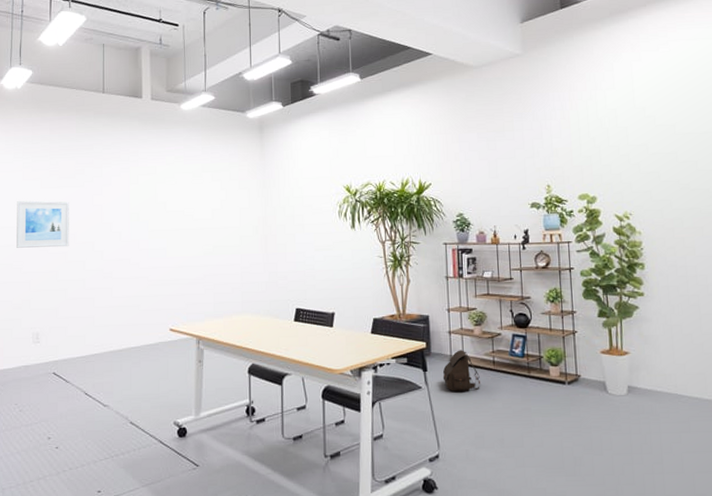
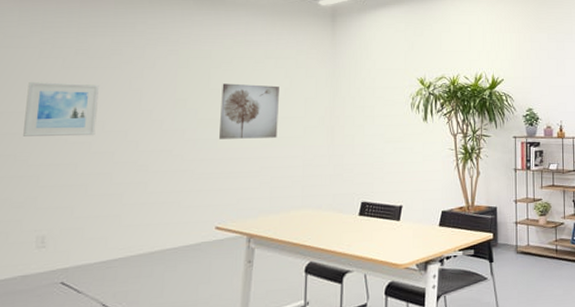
wall art: none [167,197,217,249] -> present [219,83,279,139]
satchel: present [442,350,480,392] -> none [508,240,543,281]

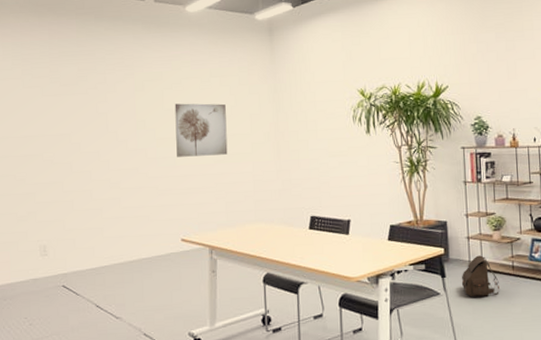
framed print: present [23,82,99,137] -> none [17,109,74,159]
satchel: none [508,240,543,281] -> present [461,255,500,297]

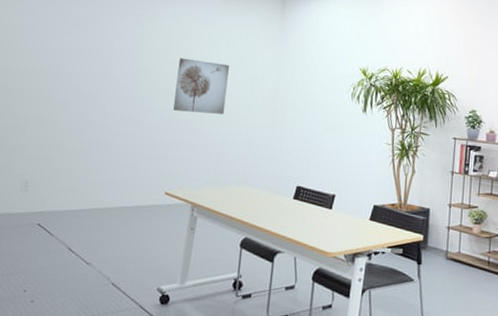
satchel: present [461,255,500,297] -> none [436,246,473,289]

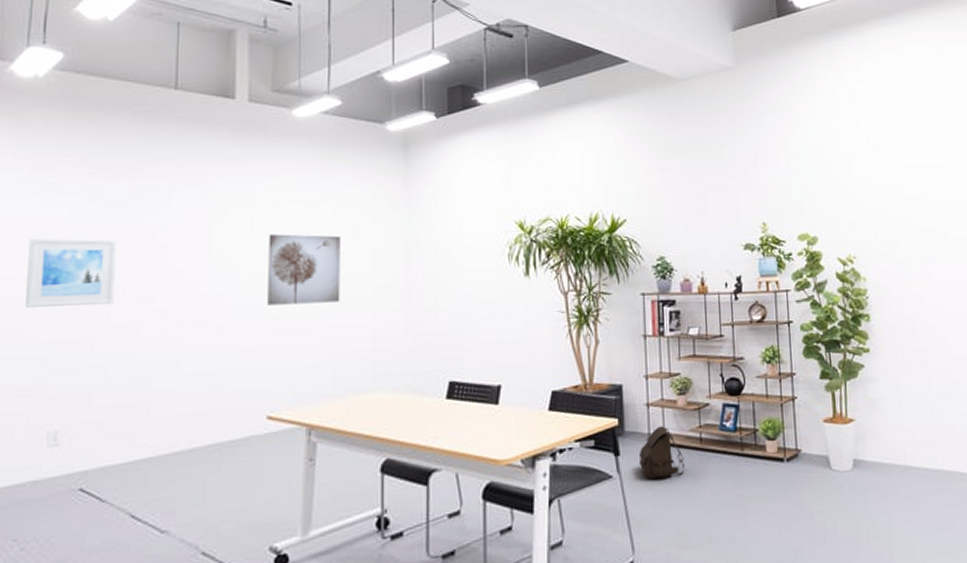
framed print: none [16,43,77,96] -> present [26,238,116,307]
satchel: none [436,246,473,289] -> present [638,426,685,479]

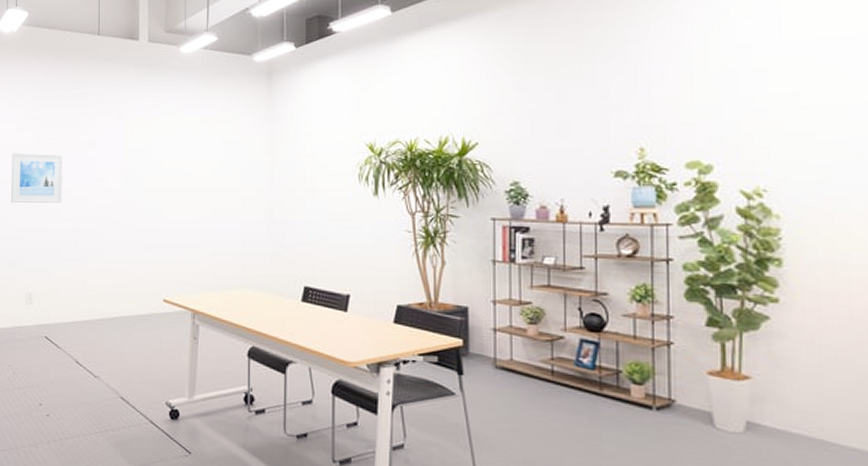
wall art: present [268,234,340,306] -> none [163,152,217,211]
satchel: present [638,426,685,479] -> none [483,352,533,405]

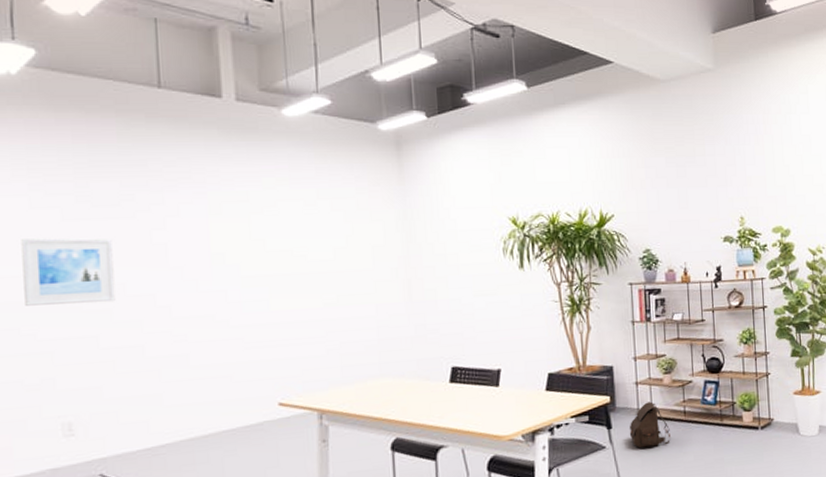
satchel: none [483,352,533,405] -> present [629,401,671,449]

